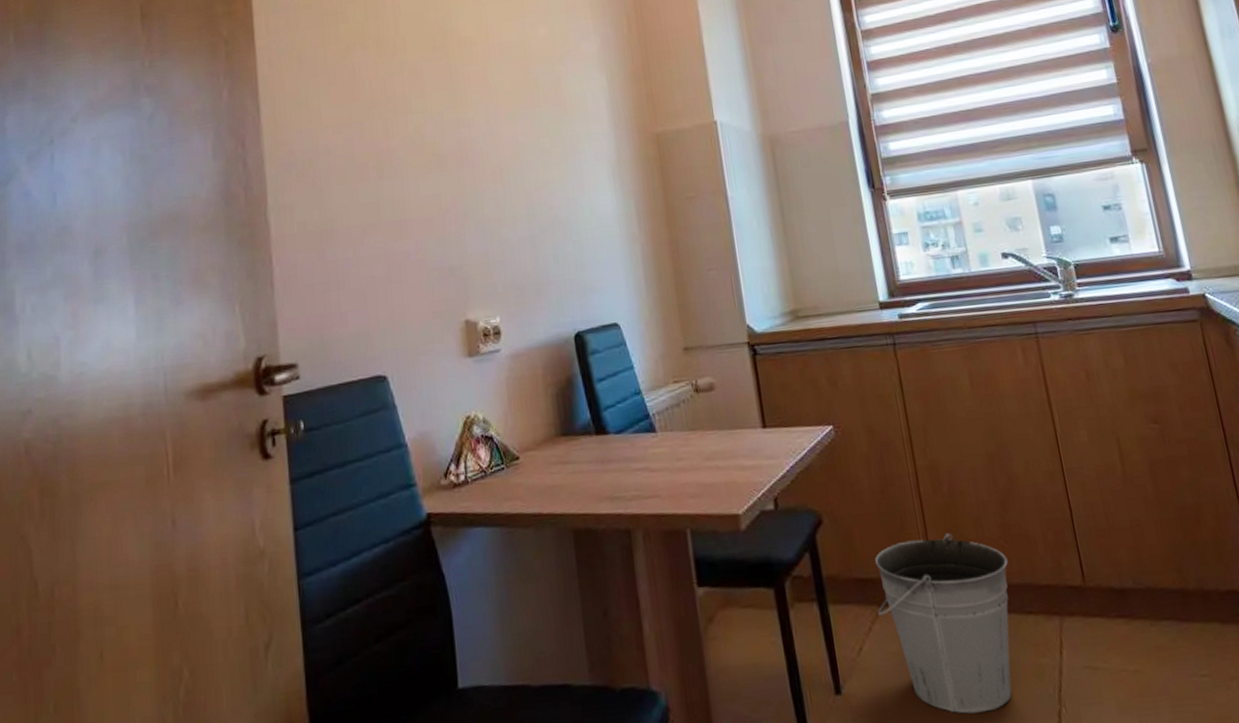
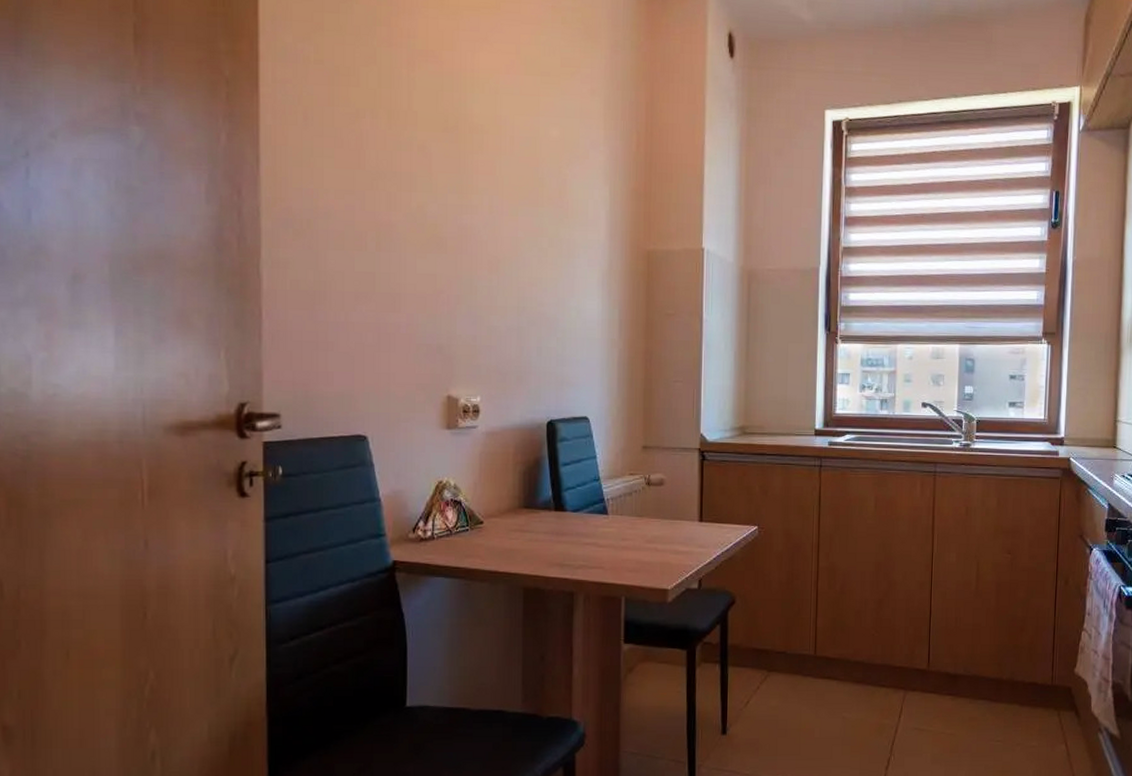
bucket: present [874,533,1012,714] -> none [767,621,875,755]

